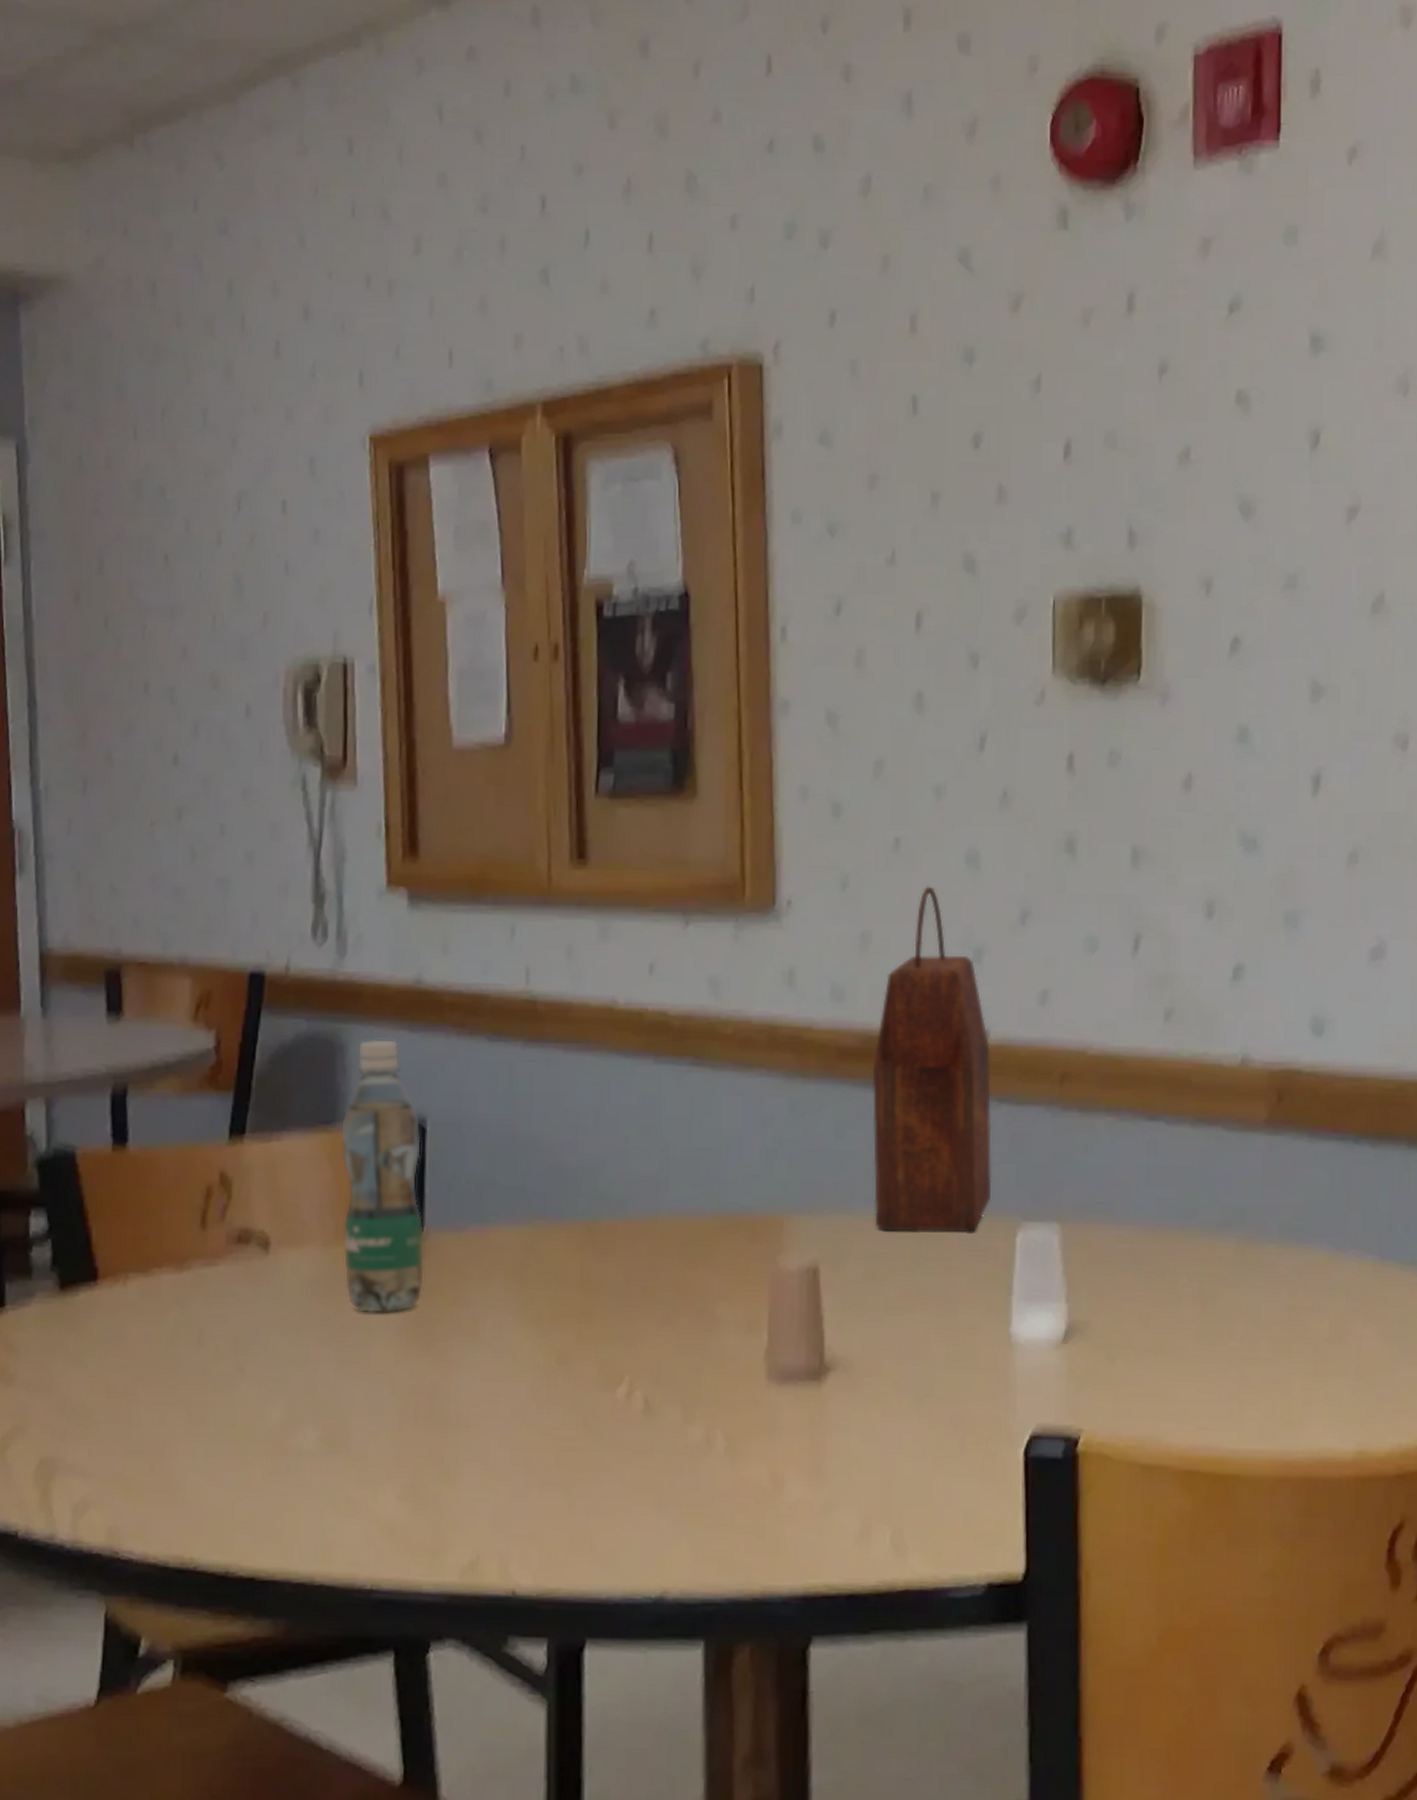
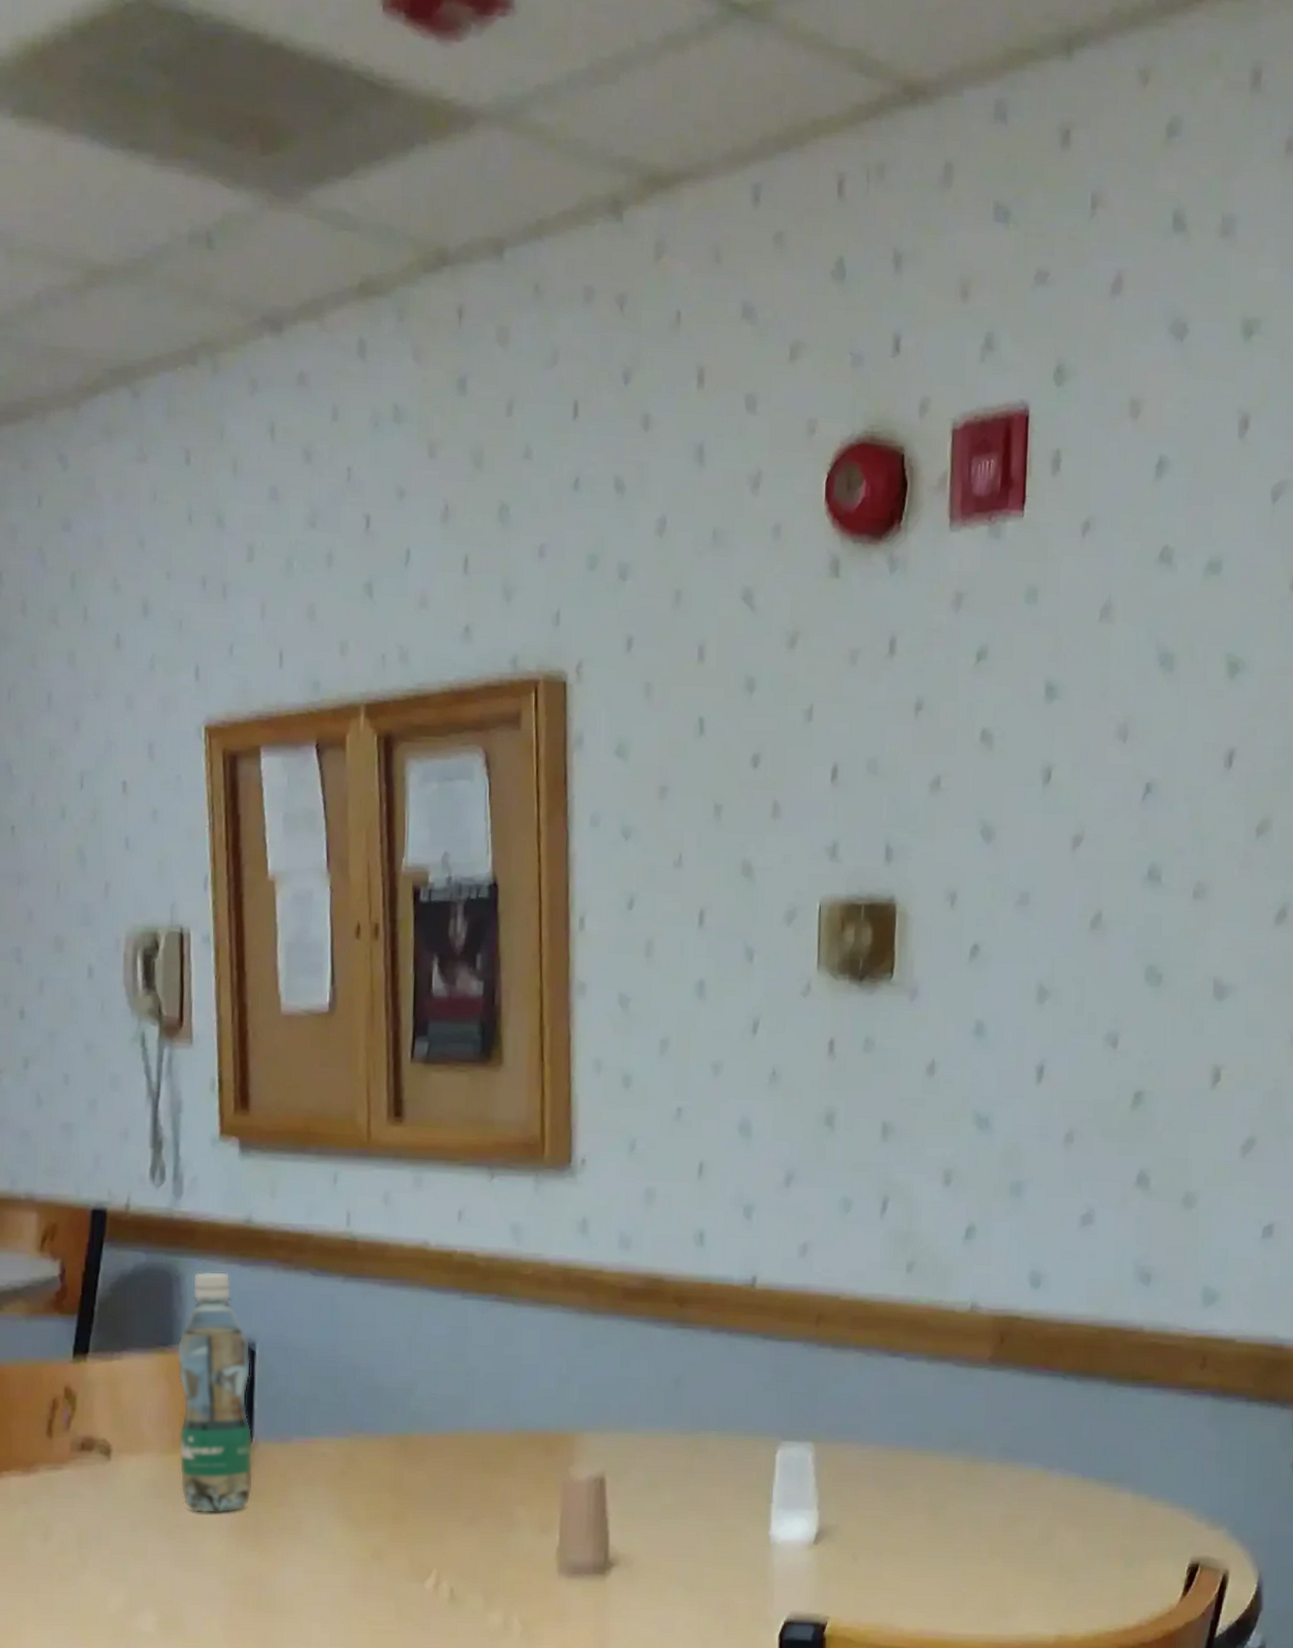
handbag: present [872,886,992,1232] -> none [654,1150,757,1449]

